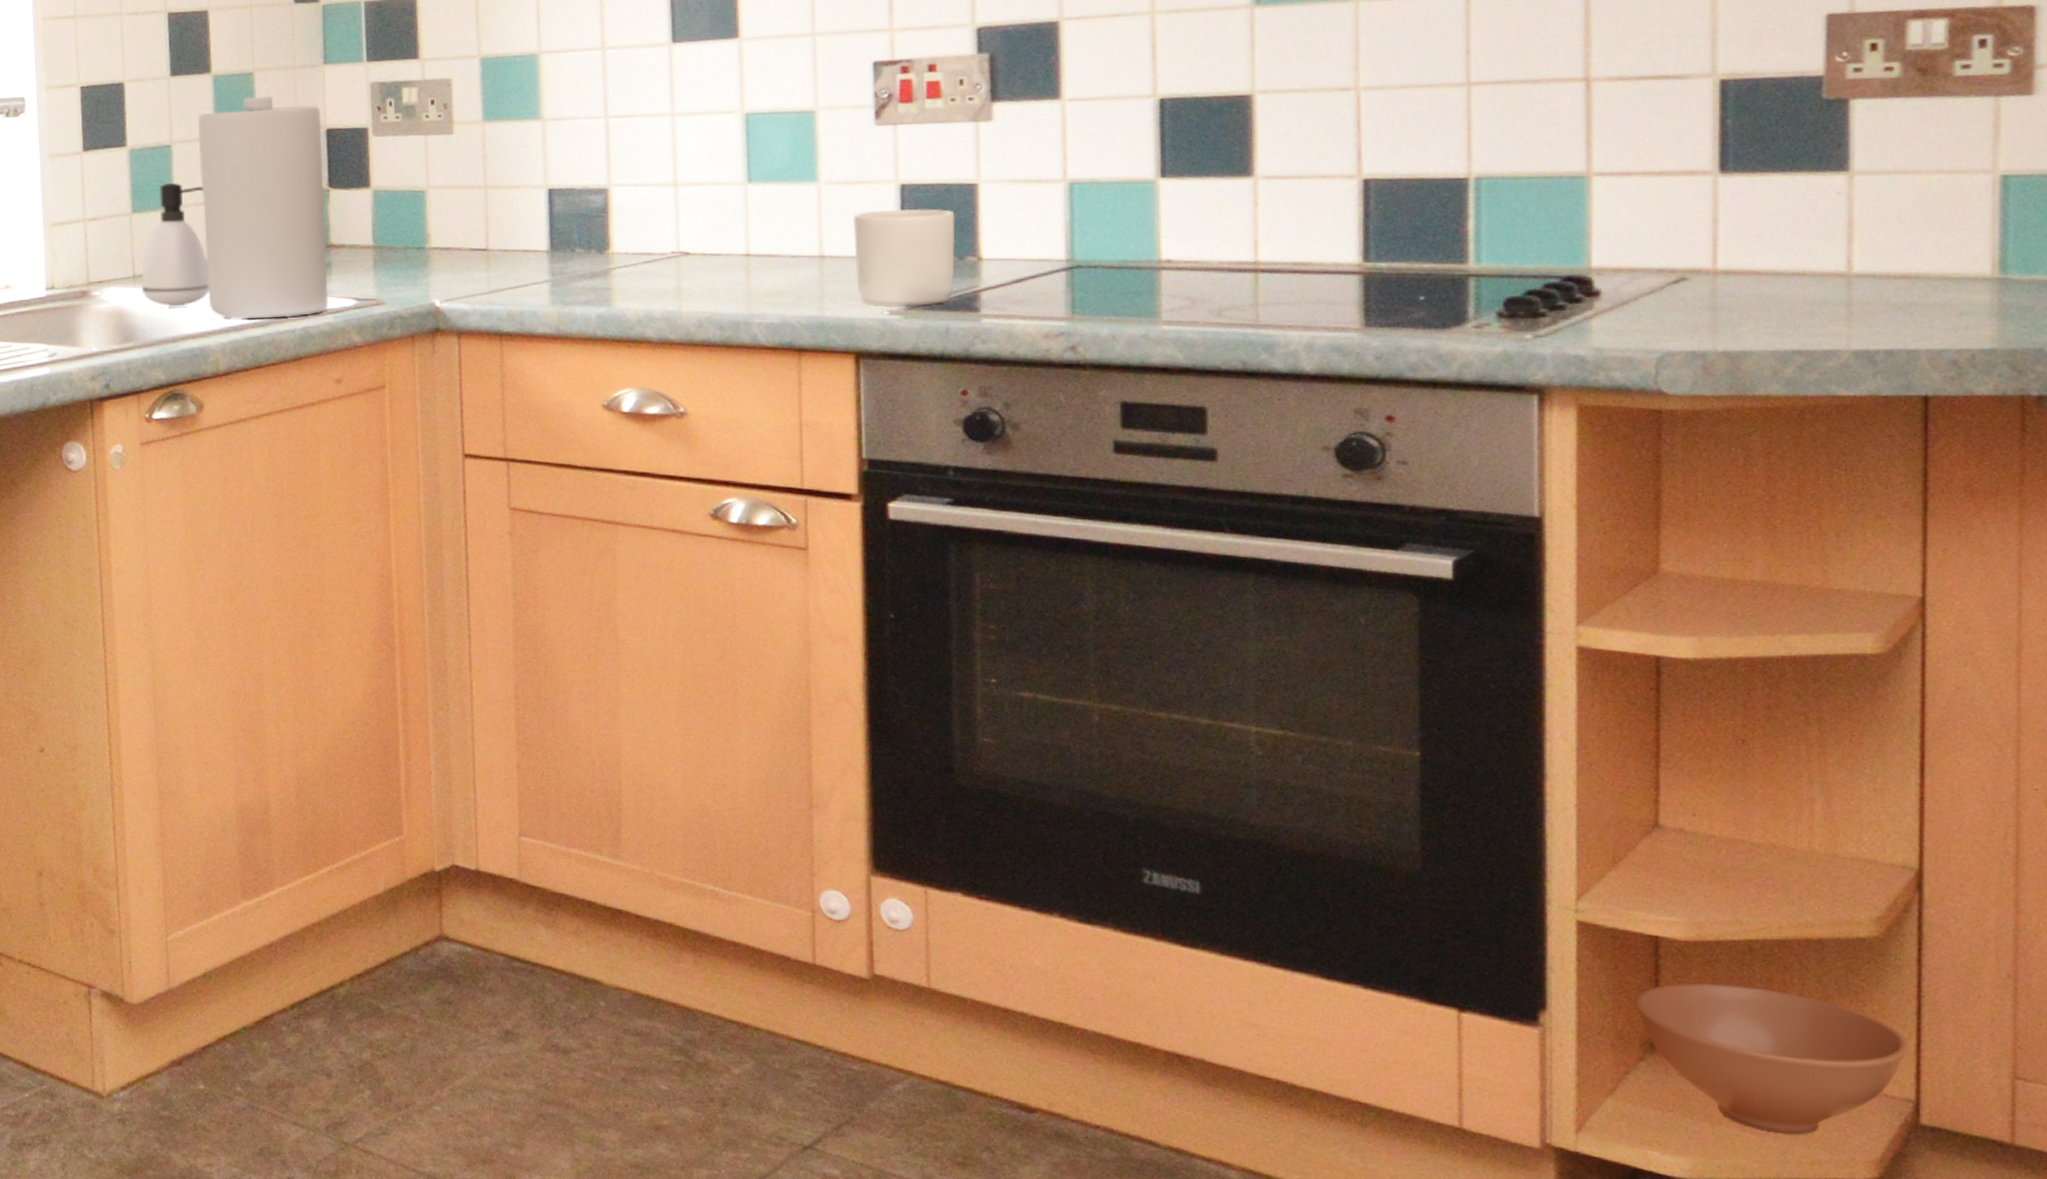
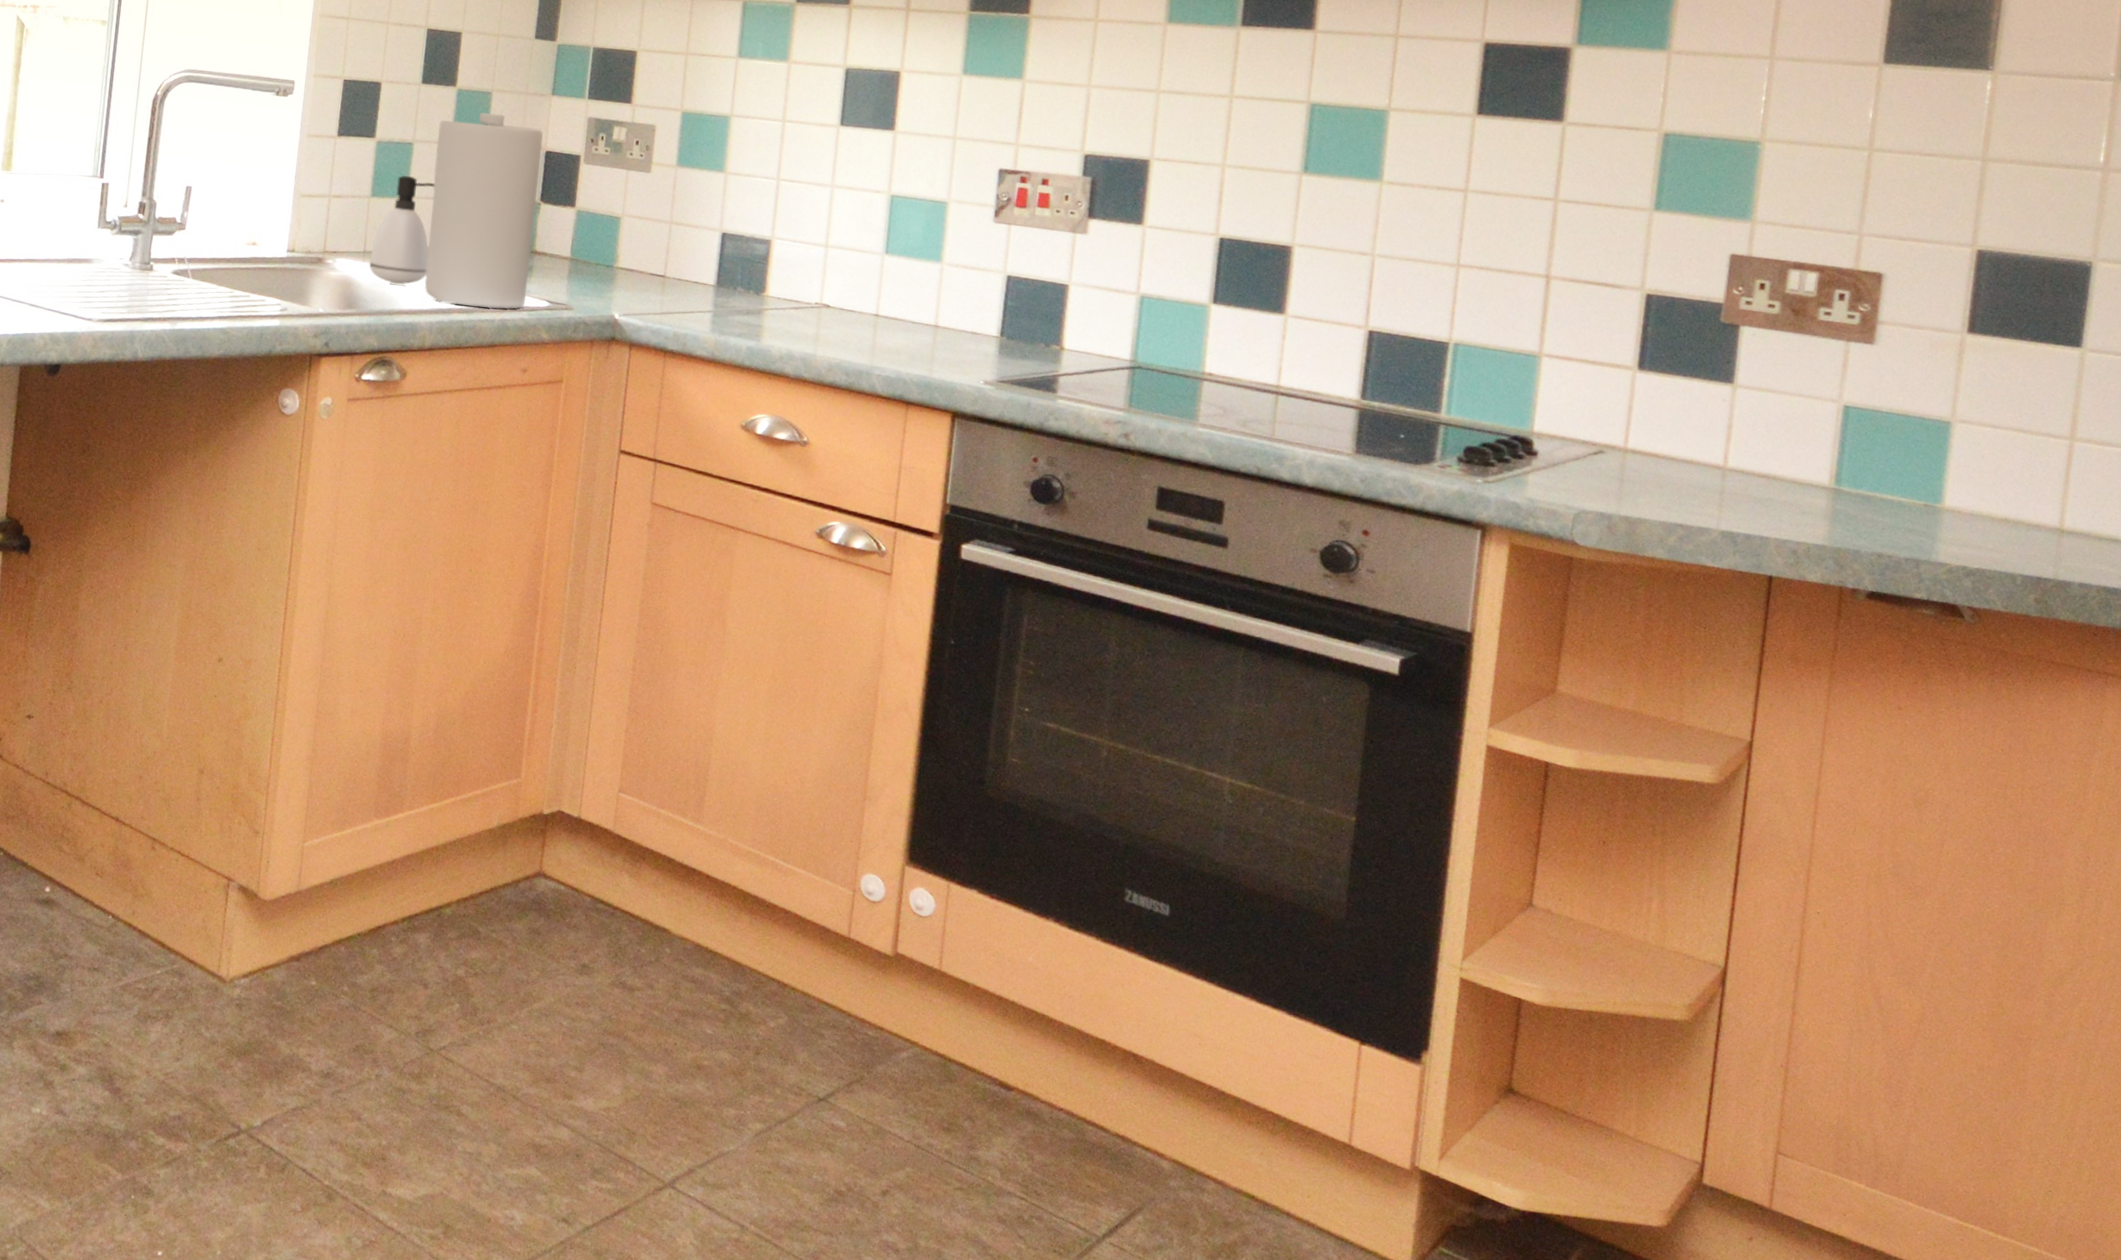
mug: present [852,208,956,306] -> none [961,294,1048,381]
bowl: present [1634,982,1909,1134] -> none [1496,1040,1702,1181]

